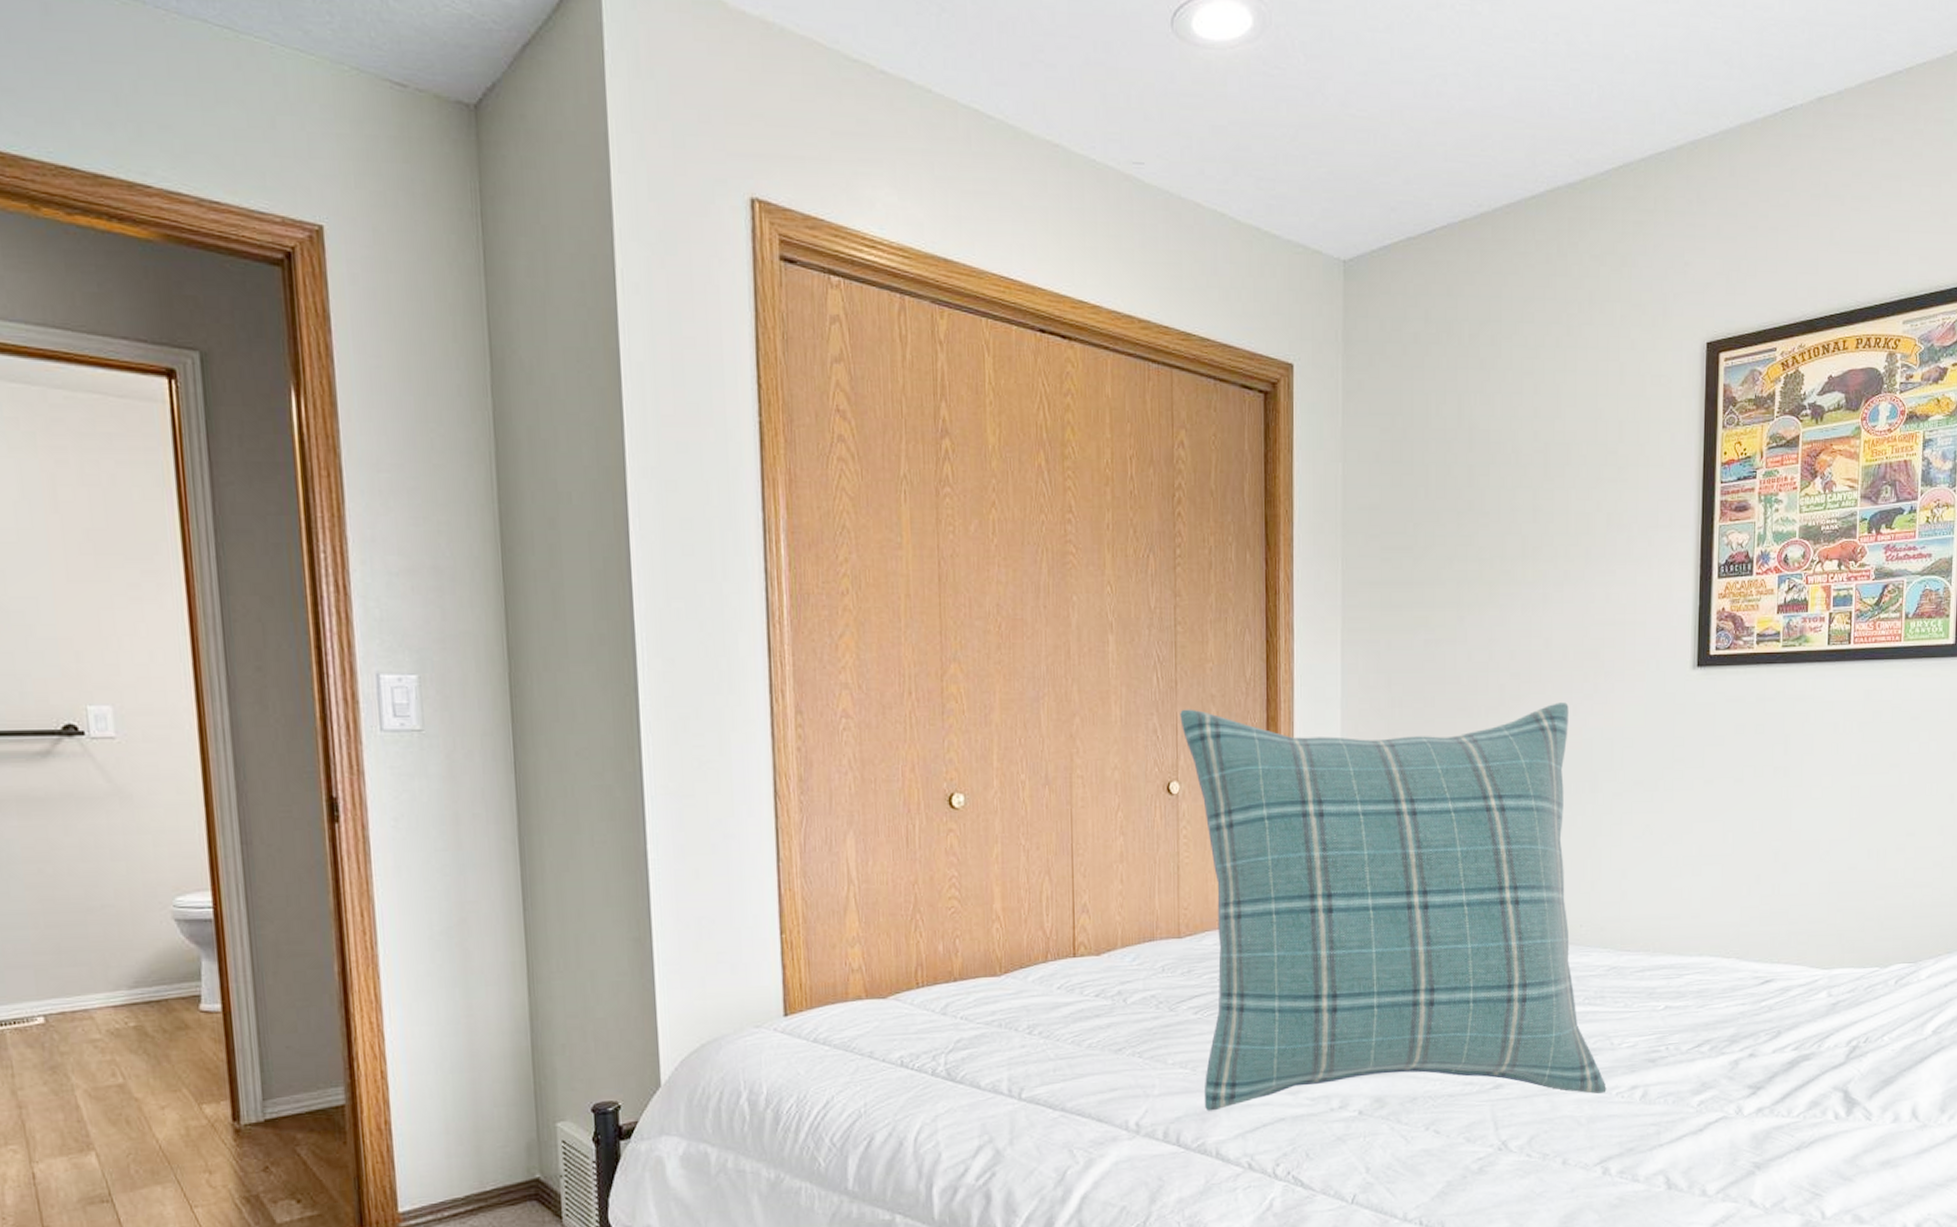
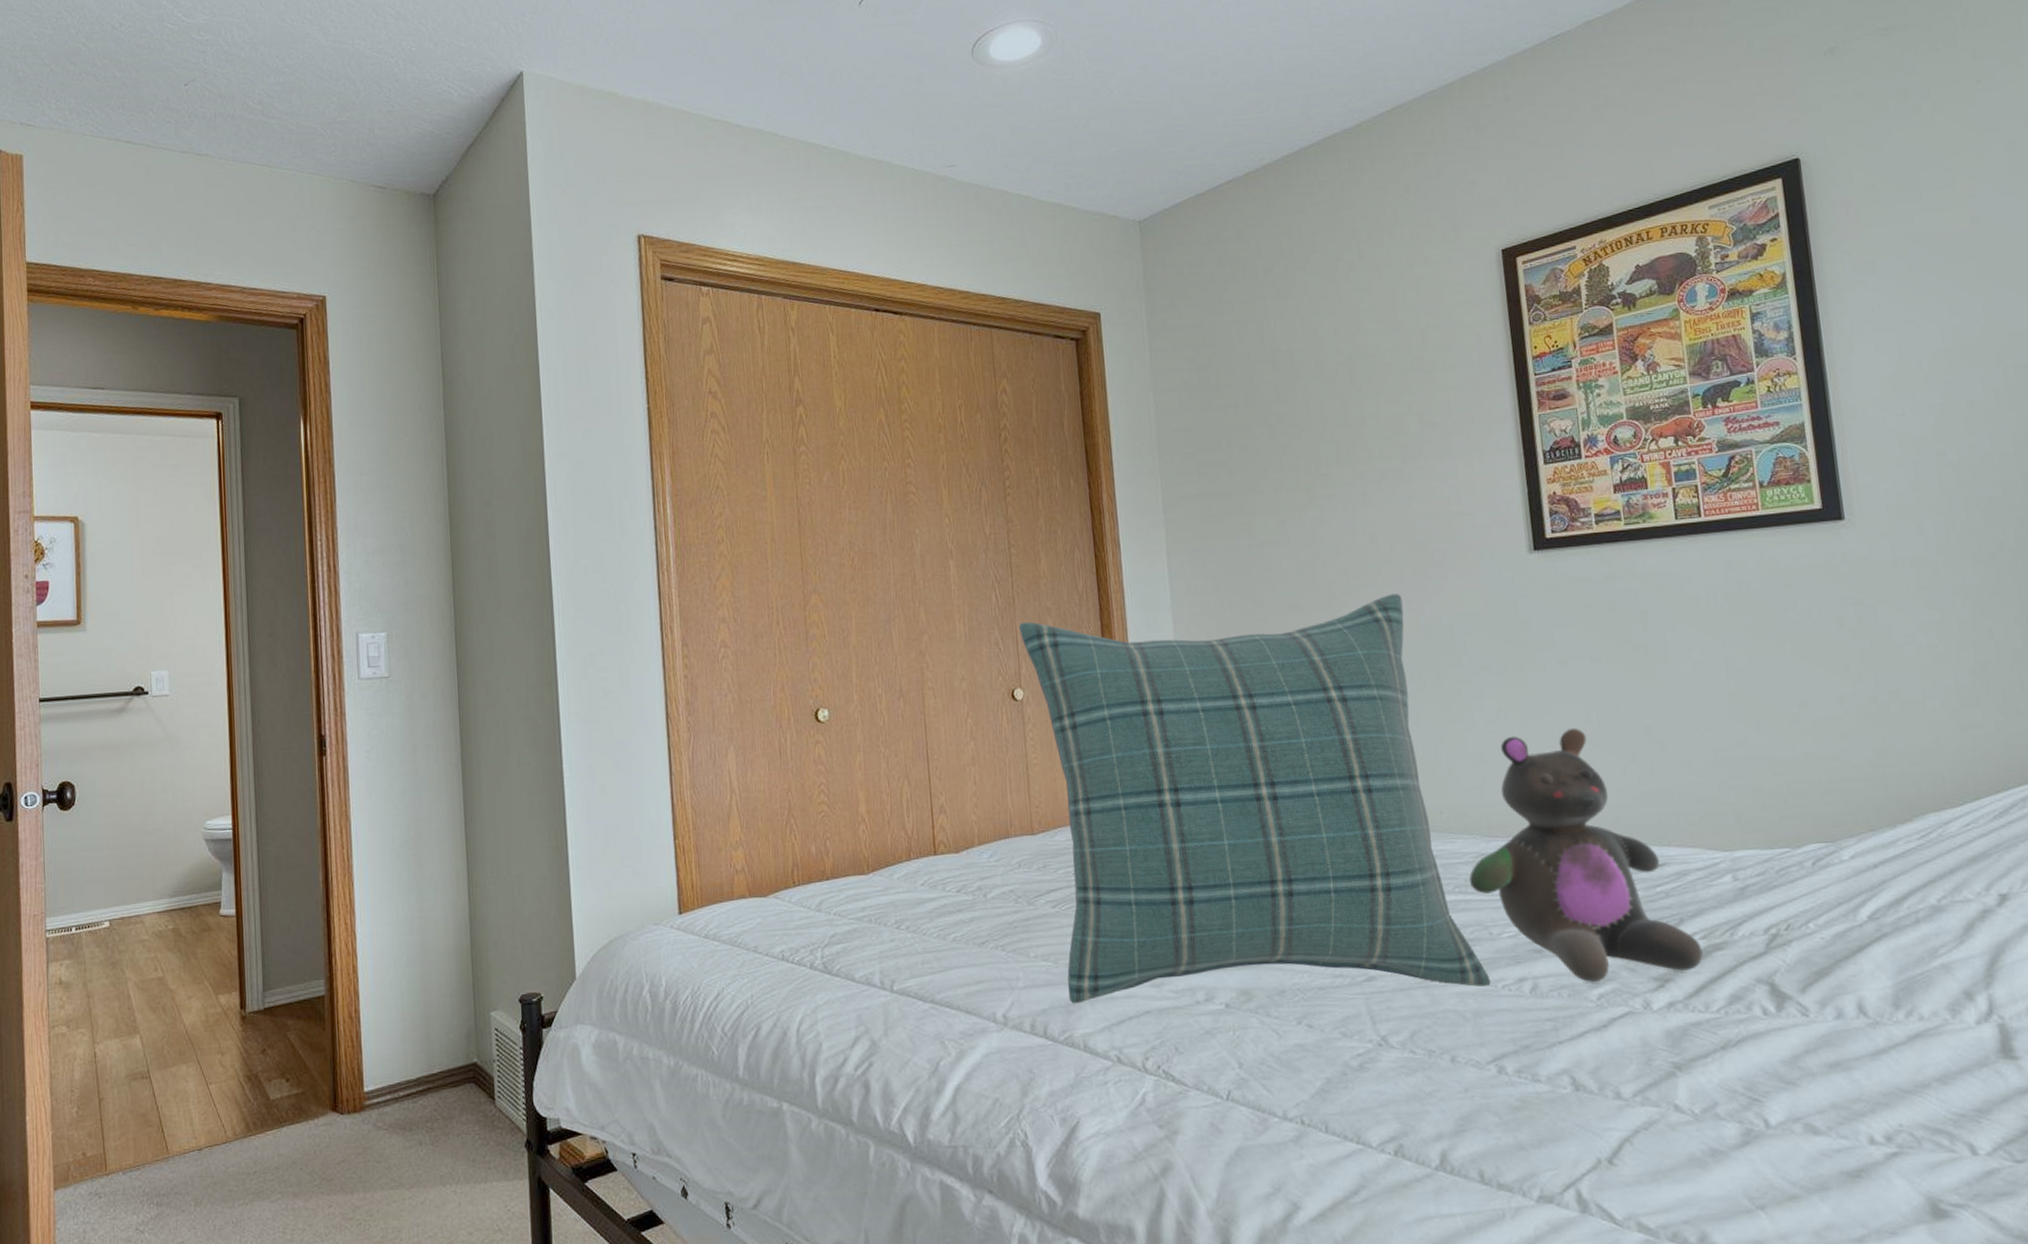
stuffed bear: none [1599,846,1793,1091] -> present [1469,727,1703,983]

